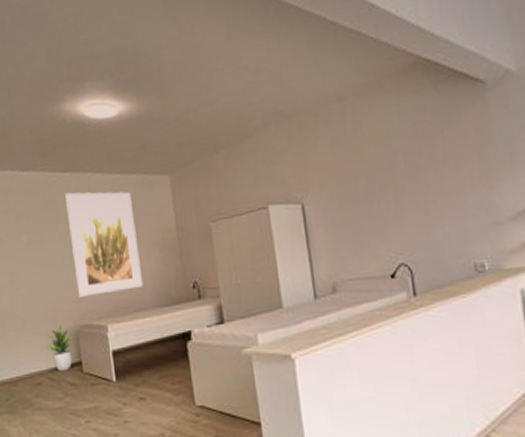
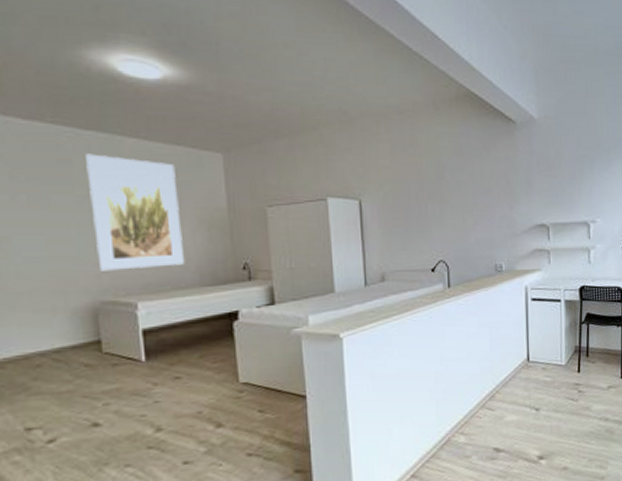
potted plant: present [46,325,73,372] -> none [50,301,89,352]

